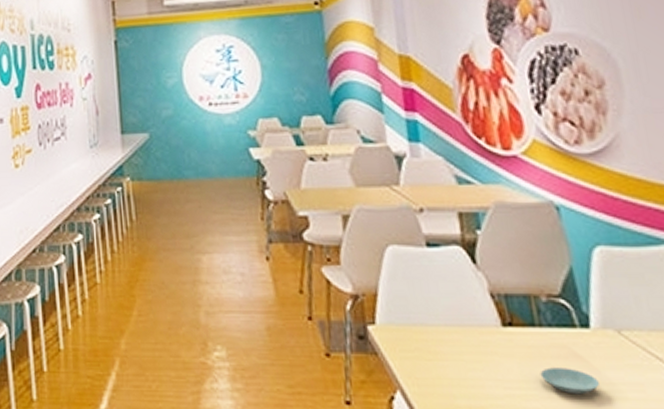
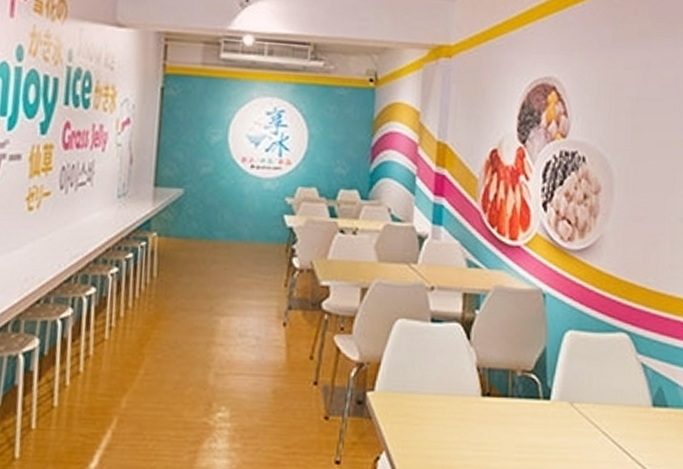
saucer: present [540,367,599,395] -> none [504,433,549,456]

